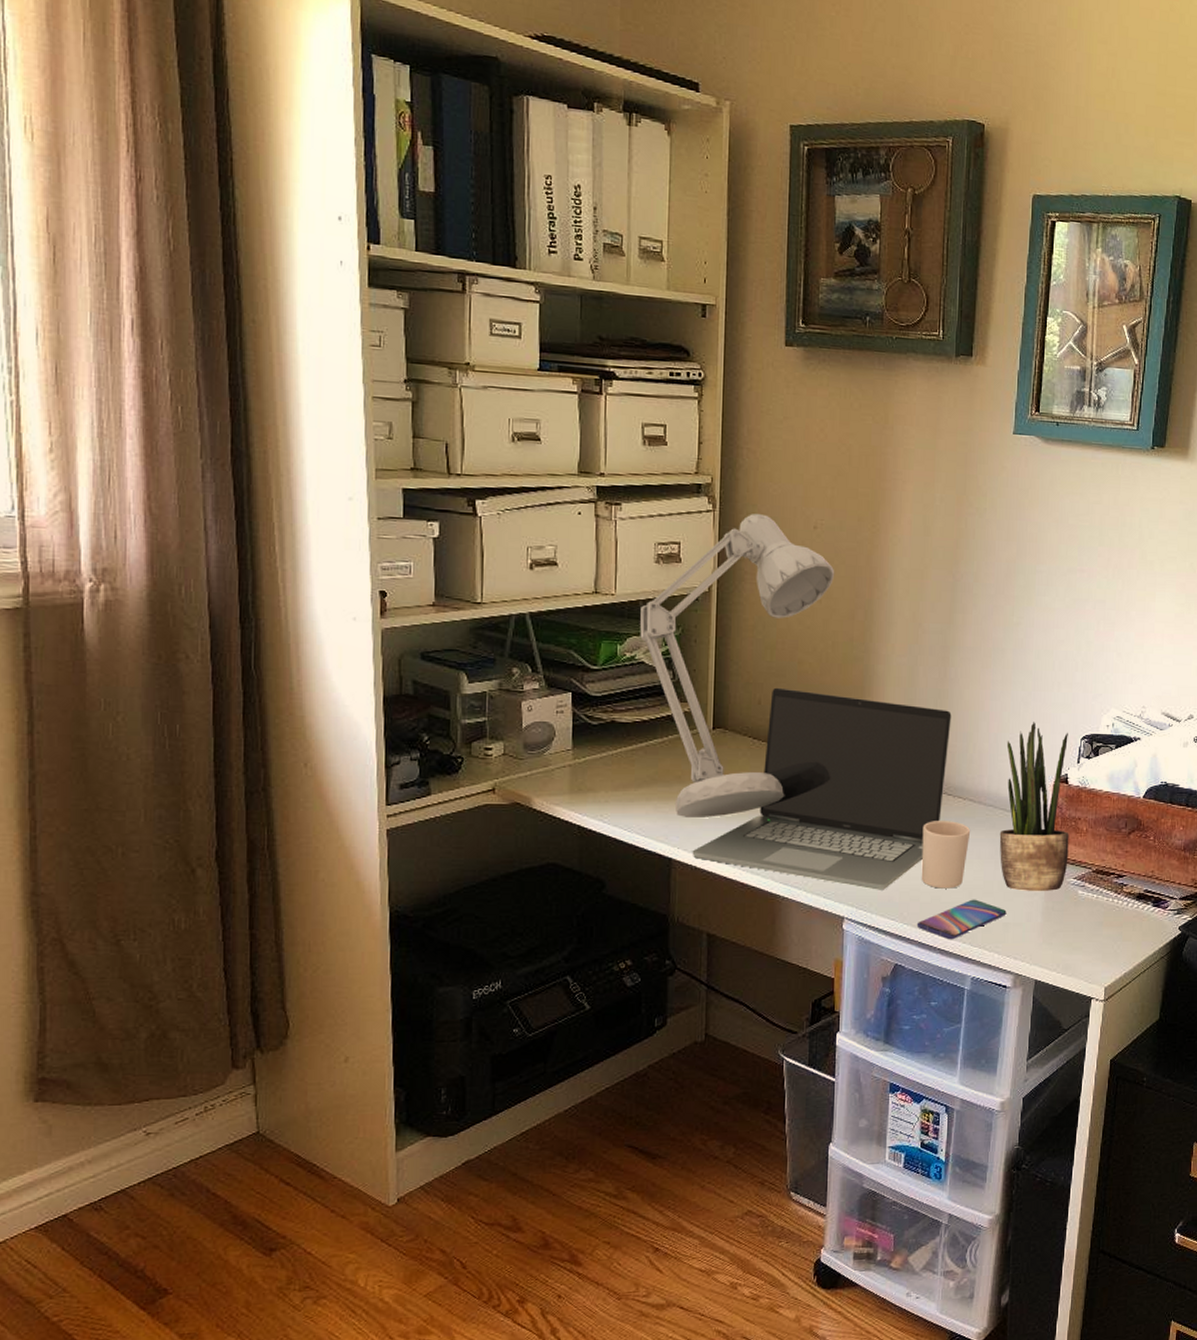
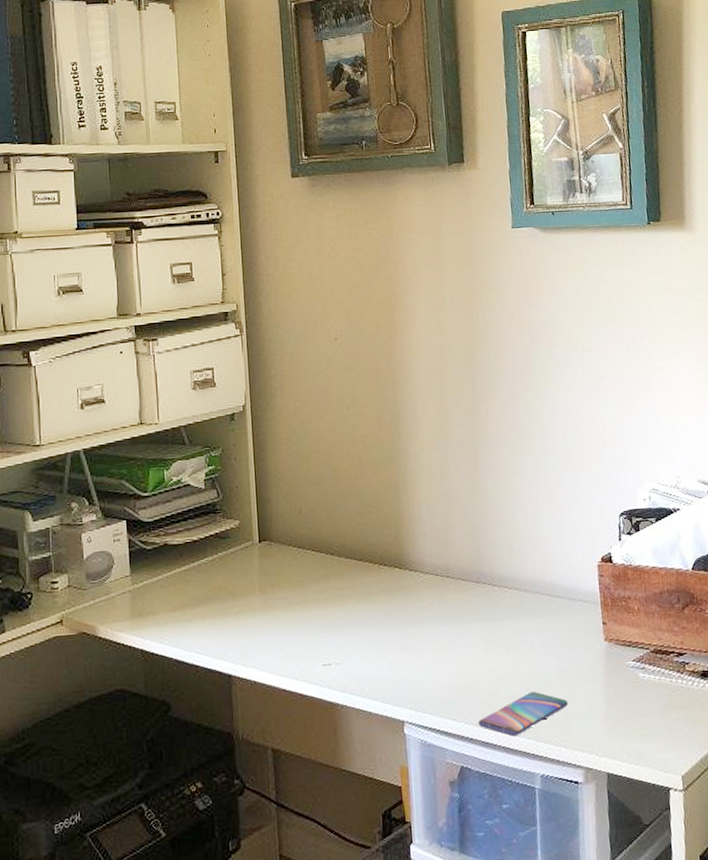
desk lamp: present [640,514,835,817] -> none [183,332,359,632]
laptop: present [692,687,952,890] -> none [250,495,489,690]
mug: present [921,821,971,889] -> none [472,612,521,683]
potted plant: present [999,722,1069,891] -> none [545,503,624,679]

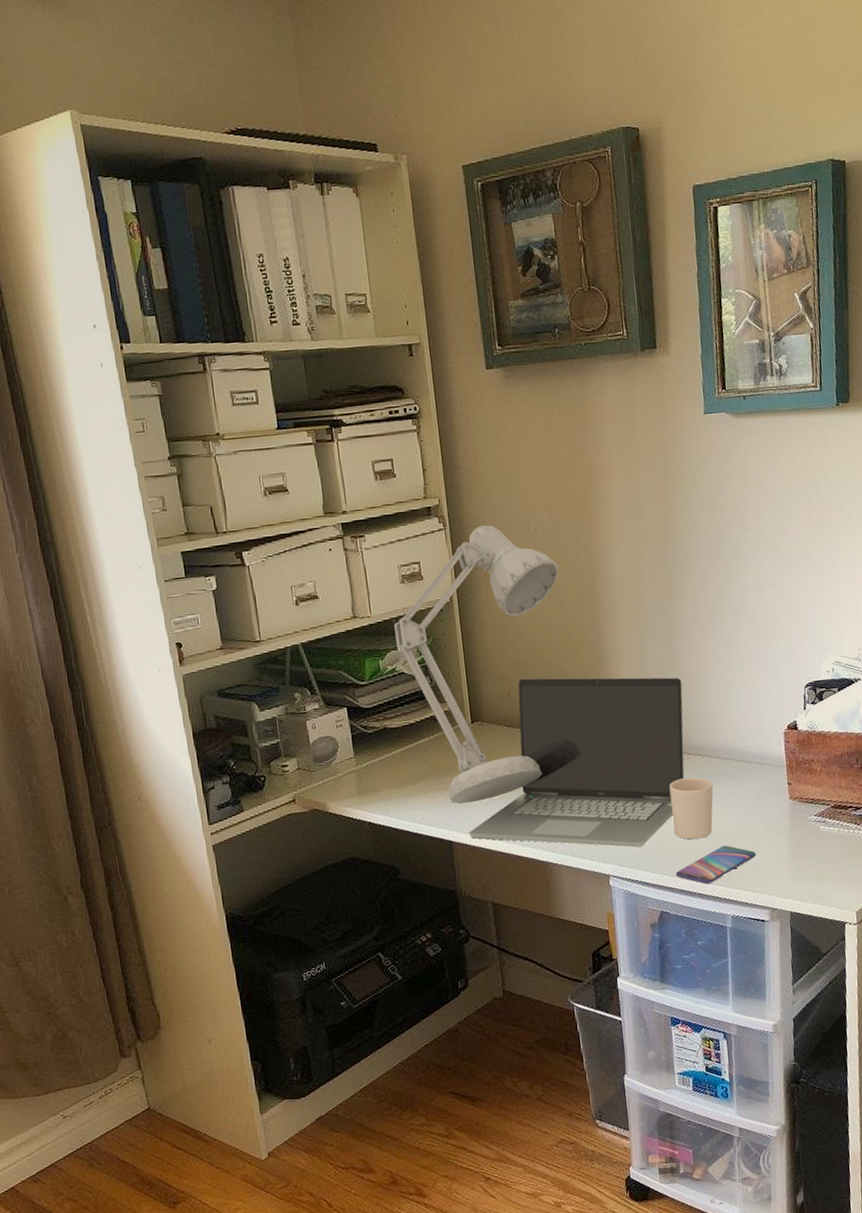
desk lamp: none [183,332,359,632] -> present [394,525,560,804]
laptop: none [250,495,489,690] -> present [469,677,685,848]
mug: none [472,612,521,683] -> present [669,777,714,840]

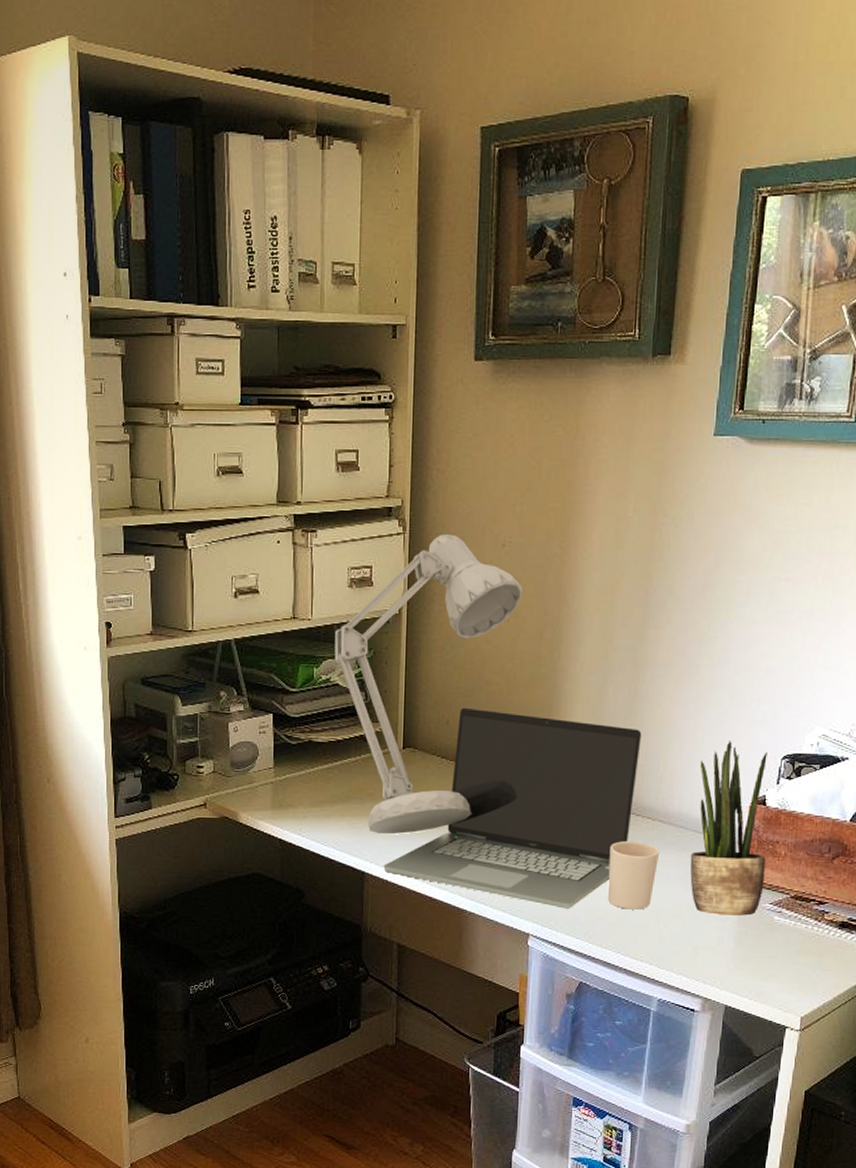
smartphone: present [675,845,756,885] -> none [602,921,696,961]
potted plant: none [735,677,807,833] -> present [690,741,767,916]

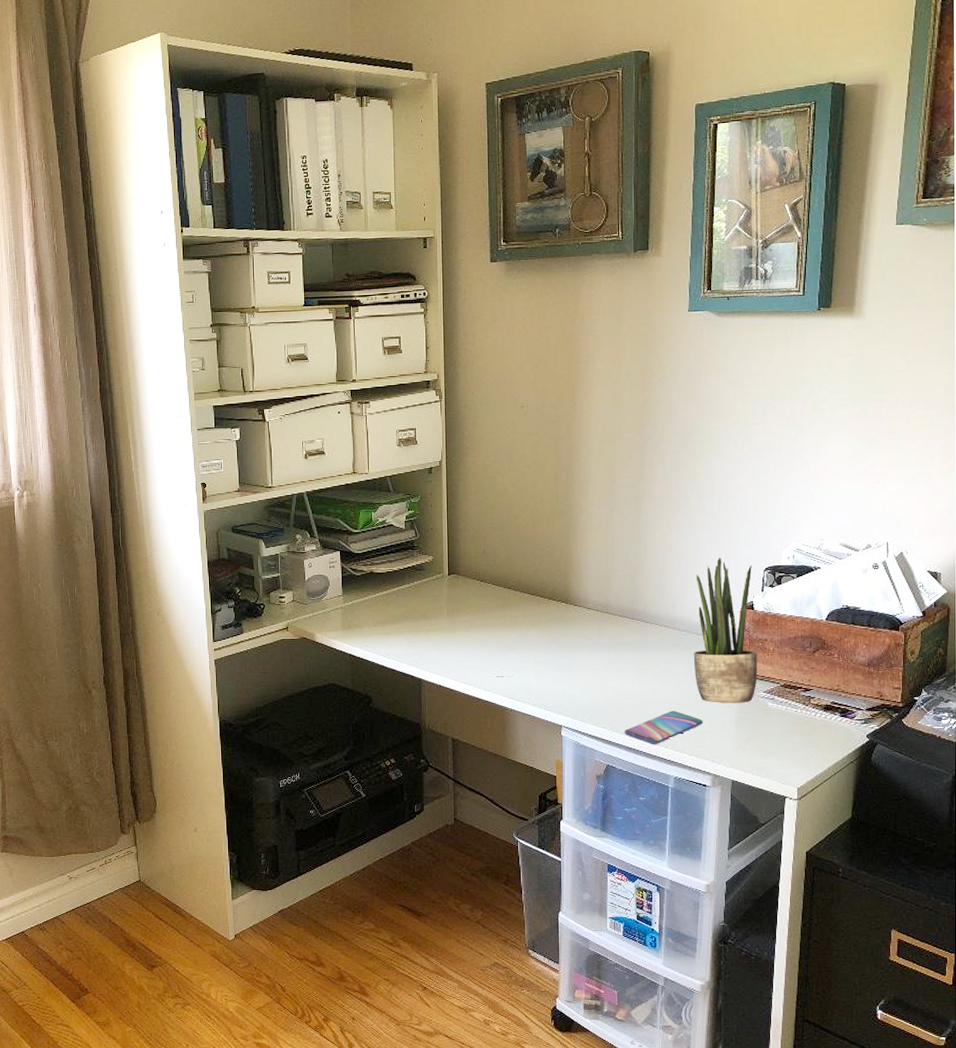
desk lamp: present [335,534,524,834] -> none [388,400,541,646]
laptop: present [383,707,642,909] -> none [437,539,646,703]
smartphone: none [602,921,696,961] -> present [624,710,703,745]
mug: present [607,841,660,910] -> none [625,644,668,702]

